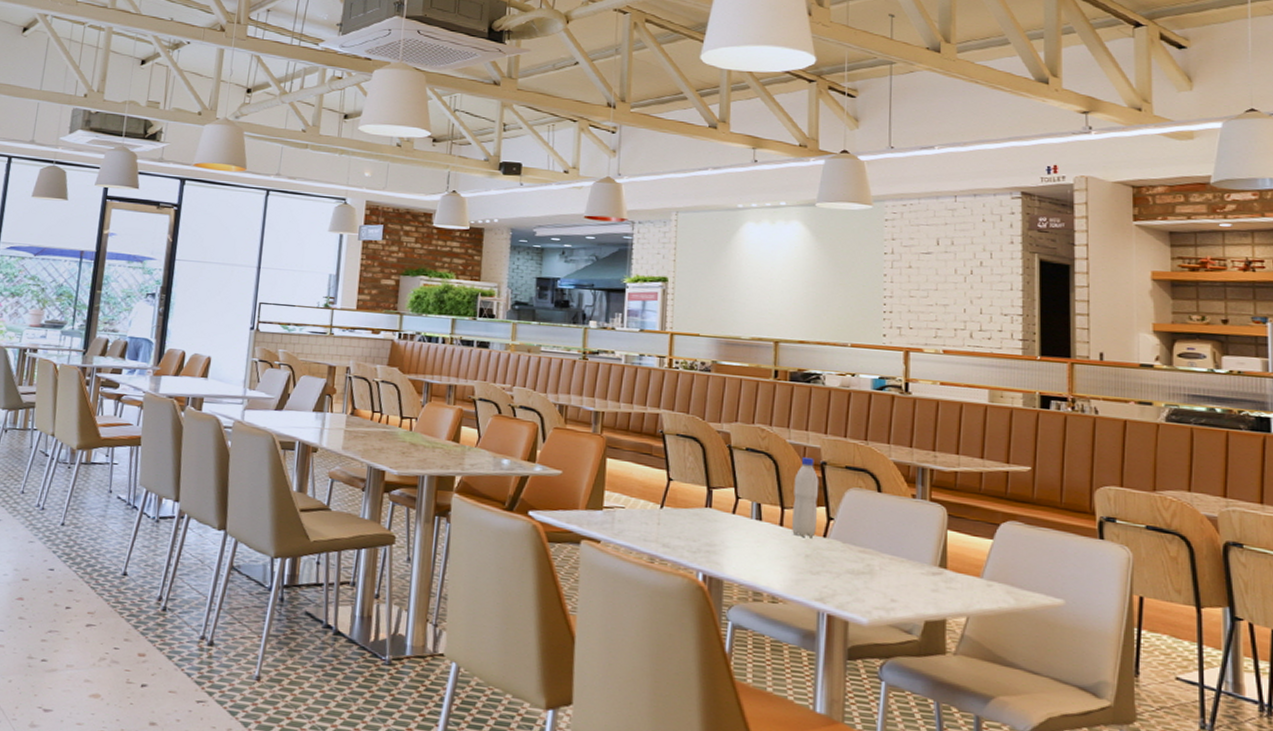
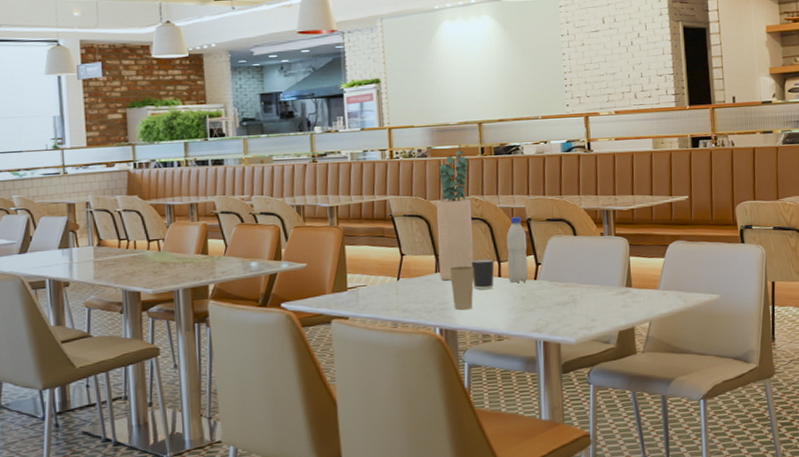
vase: none [710,362,758,520] -> present [436,144,473,281]
cup: none [722,503,752,558] -> present [449,265,474,310]
mug: none [749,500,777,538] -> present [471,259,495,290]

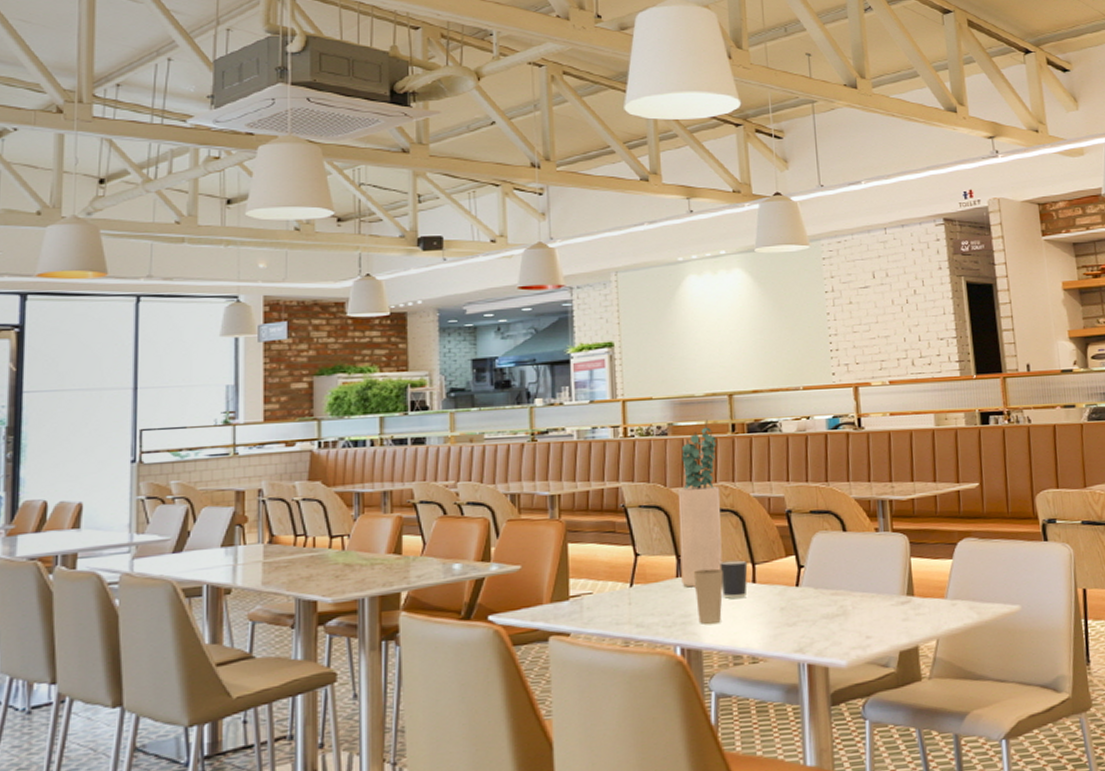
water bottle: present [506,217,529,283] -> none [762,508,789,590]

